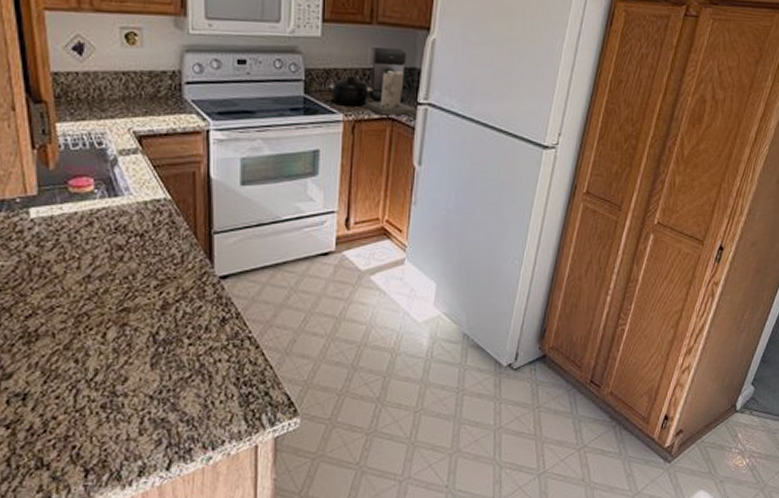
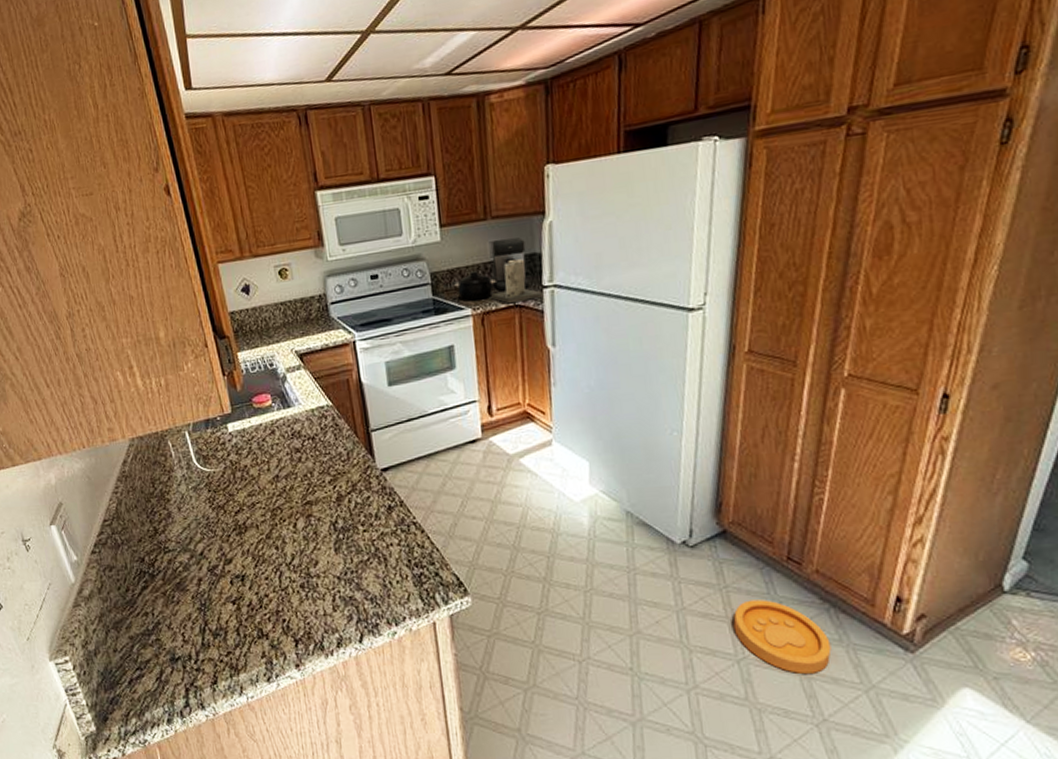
pet bowl: none [539,418,613,485] -> present [733,600,832,675]

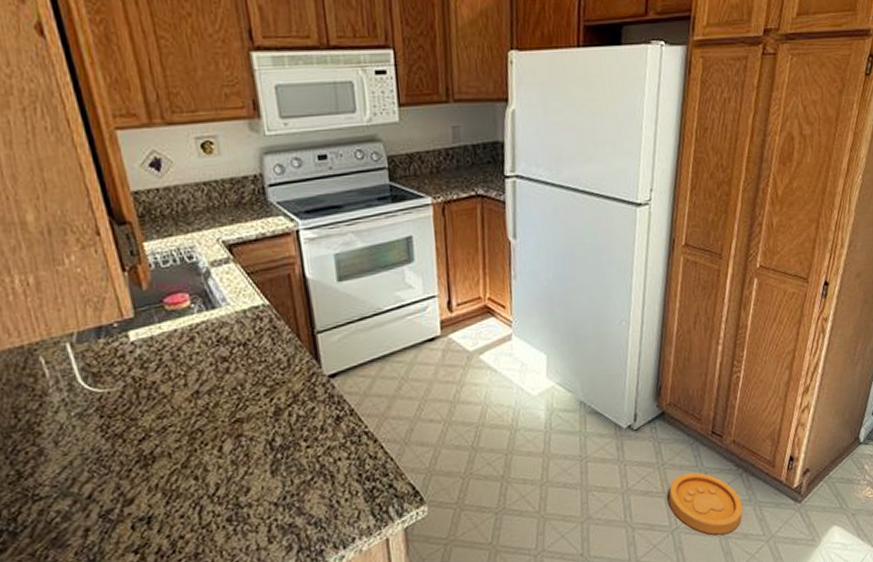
saucepan: present [451,271,499,301] -> none [410,157,461,189]
paper towel roll: present [491,259,542,304] -> none [452,147,504,193]
coffee maker: present [492,237,530,291] -> none [454,124,492,180]

